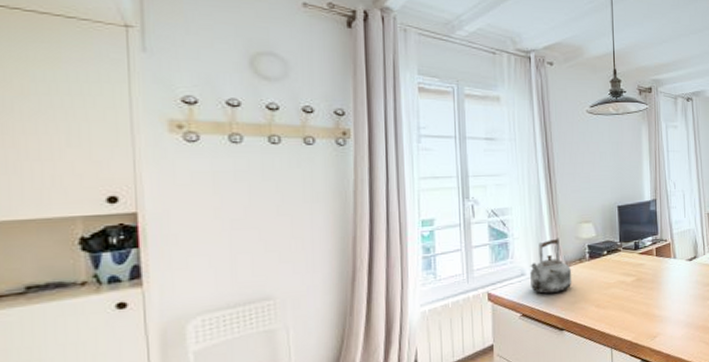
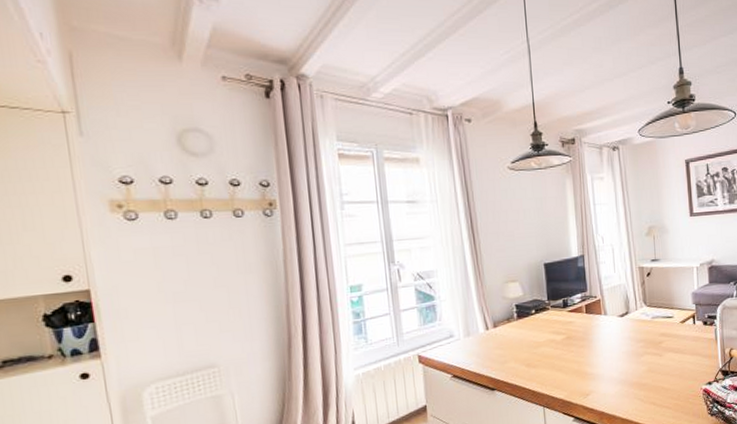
kettle: present [530,238,572,294] -> none [458,298,501,355]

